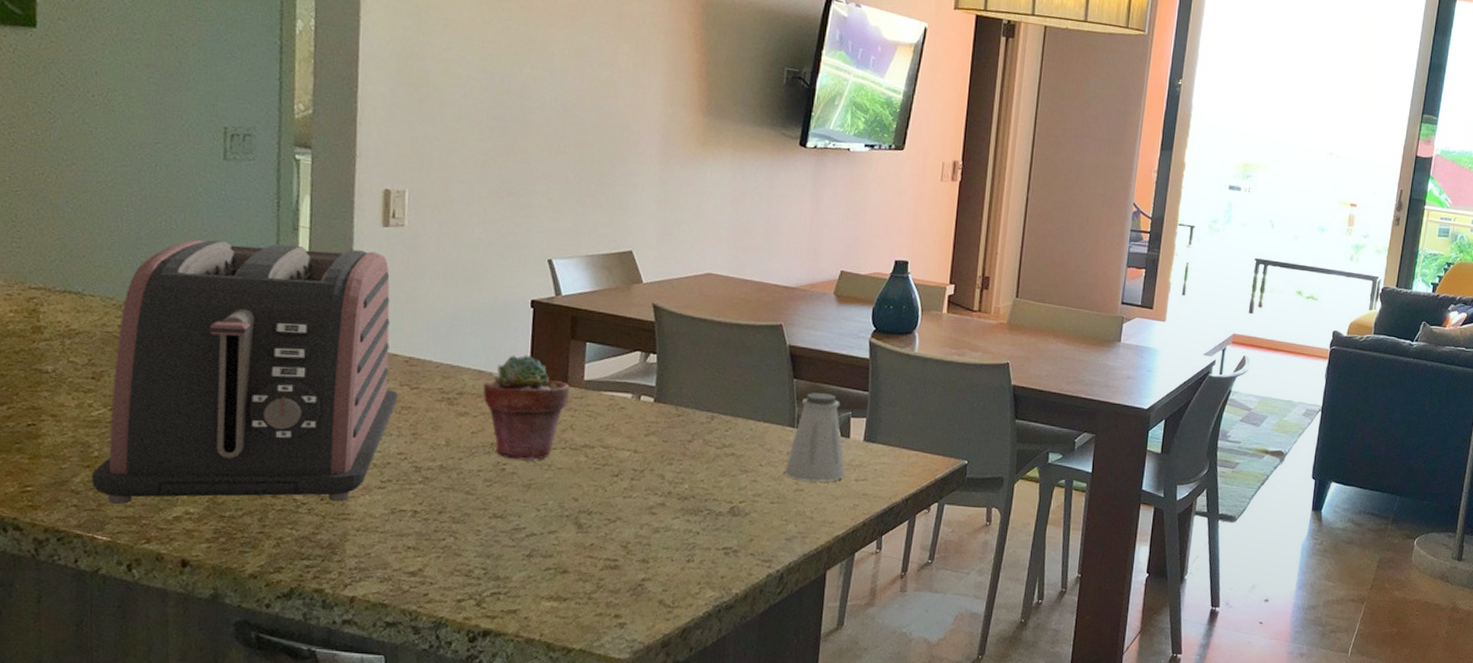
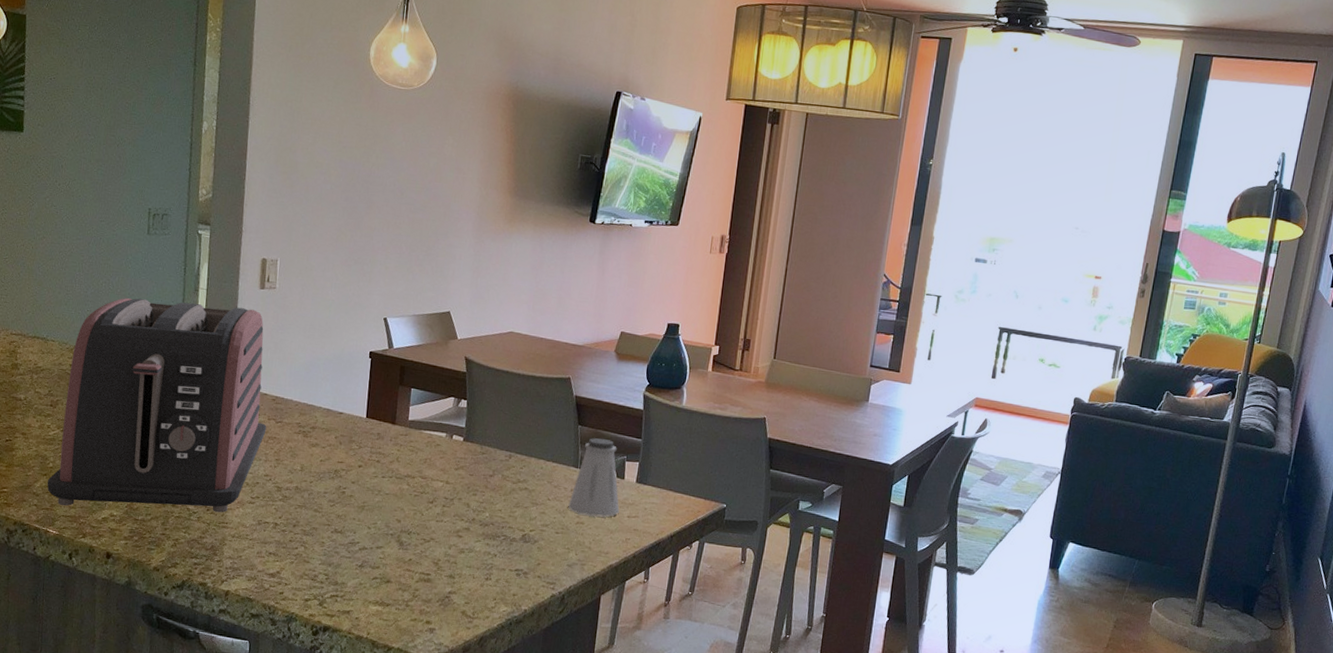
potted succulent: present [483,354,570,461] -> none [330,397,398,487]

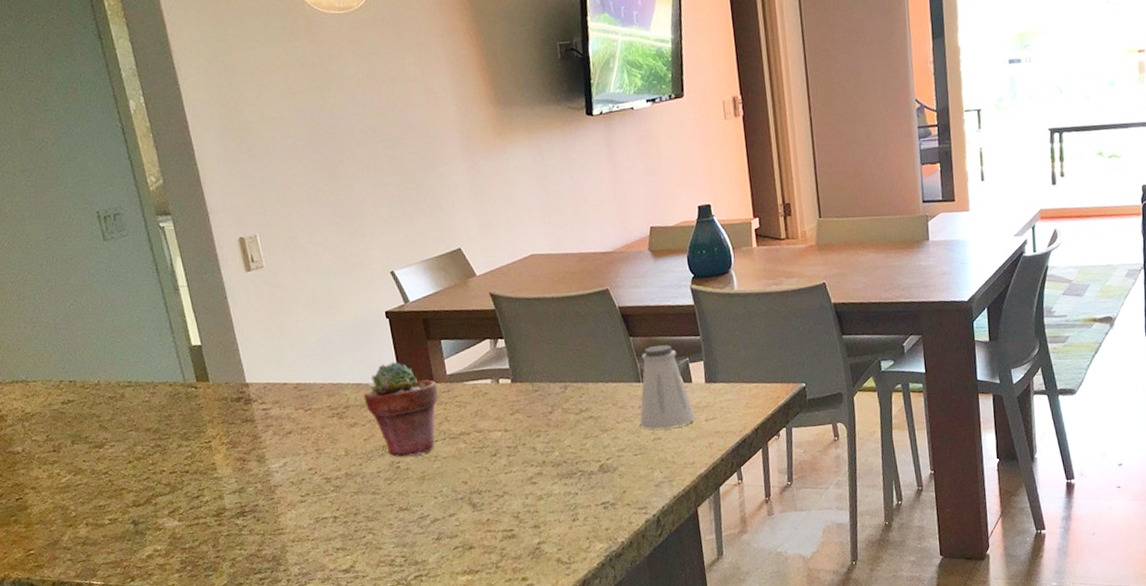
toaster: present [47,298,267,513] -> none [59,295,297,554]
potted succulent: none [330,397,398,487] -> present [363,361,439,457]

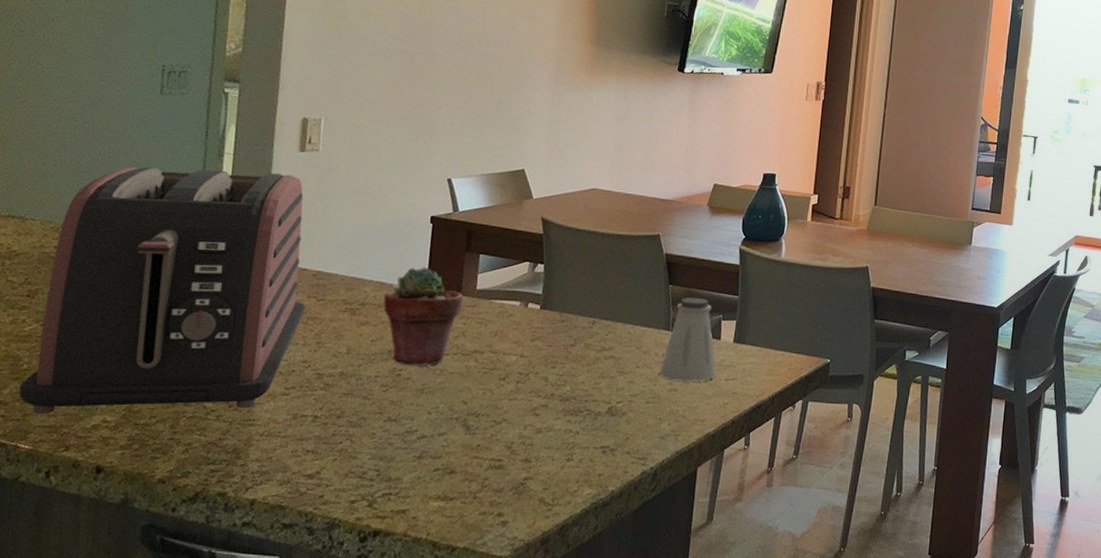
toaster: none [59,295,297,554] -> present [19,167,306,415]

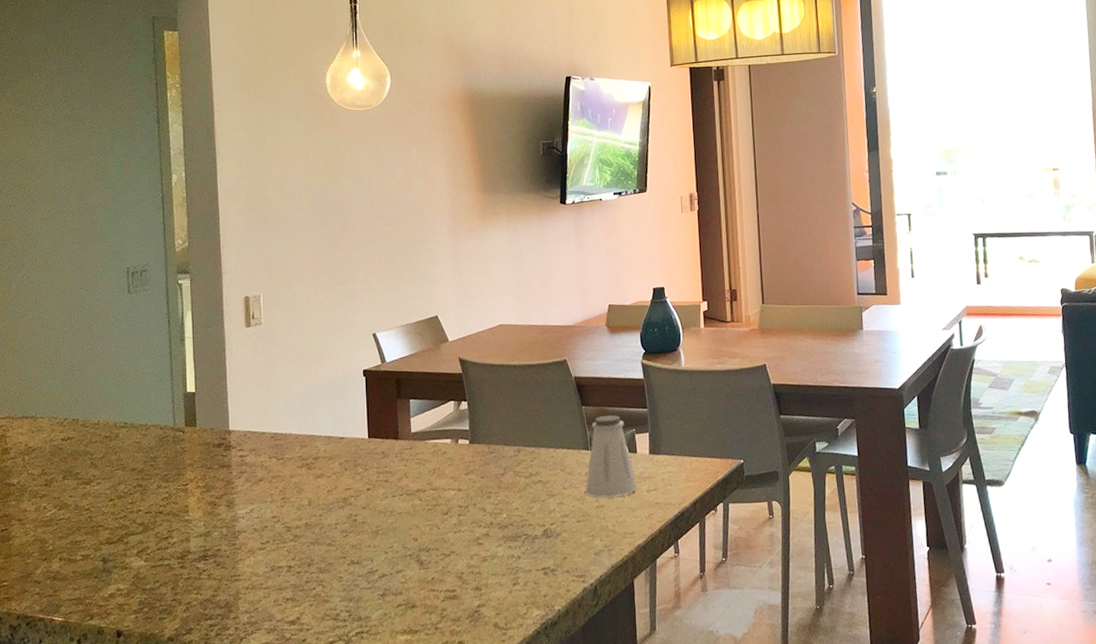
toaster: present [19,167,306,415] -> none [49,349,269,590]
potted succulent: present [383,266,464,366] -> none [332,417,401,511]

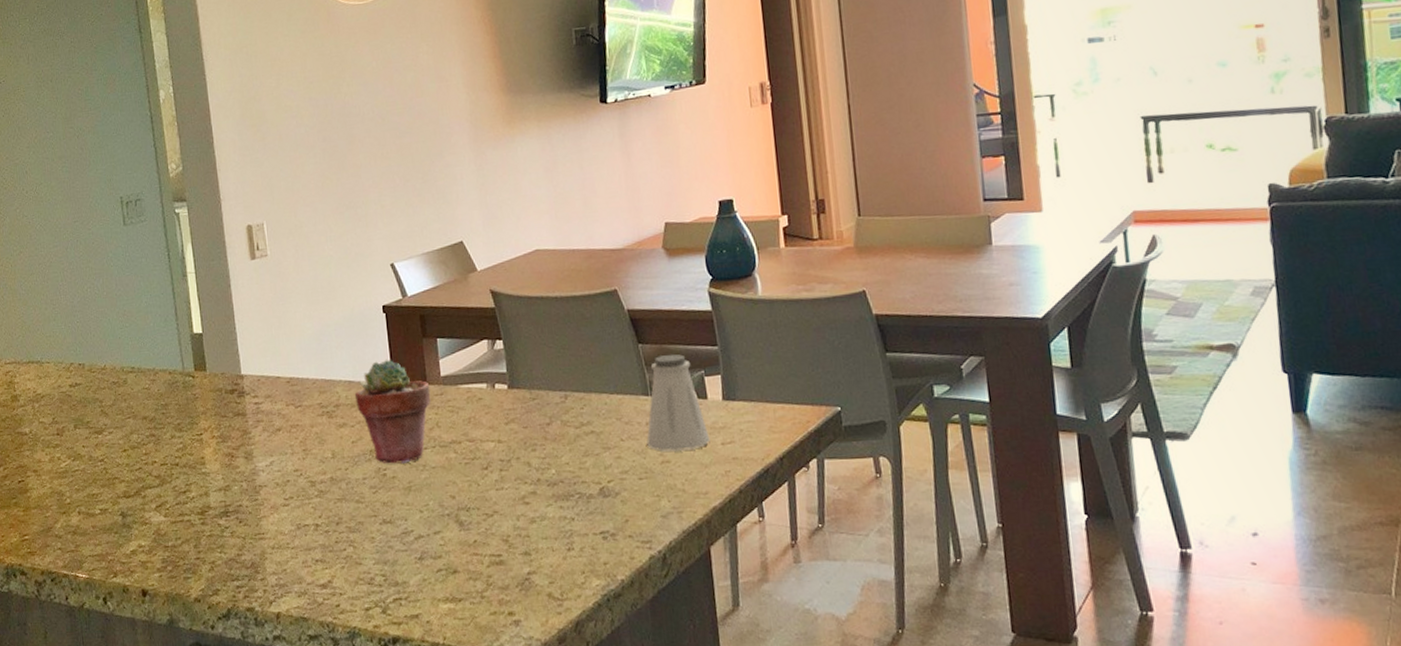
potted succulent: none [332,417,401,511] -> present [354,359,431,464]

